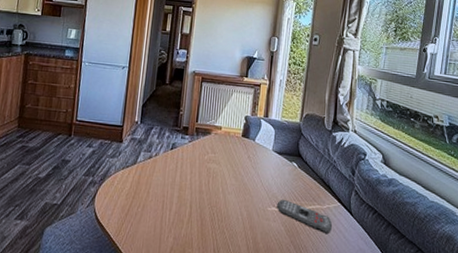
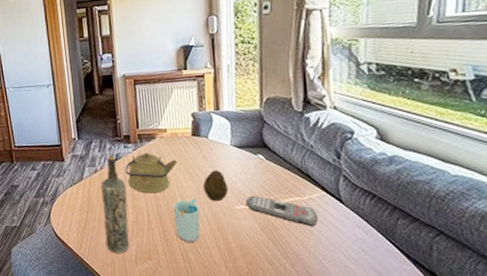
bottle: none [144,144,176,244] -> present [101,156,130,253]
kettle: none [177,146,226,187] -> present [125,152,178,194]
cup: none [213,196,237,240] -> present [173,198,200,243]
fruit: none [244,171,264,202] -> present [203,170,228,202]

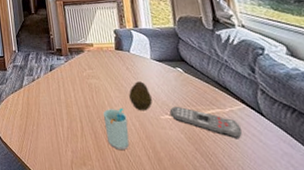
bottle: present [101,156,130,253] -> none [38,66,66,158]
kettle: present [125,152,178,194] -> none [58,64,105,102]

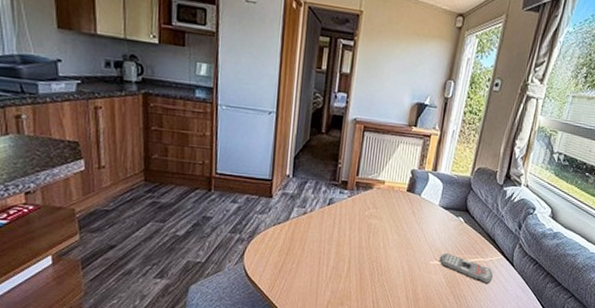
cup: present [103,108,130,151] -> none [372,251,398,292]
fruit: present [129,81,153,111] -> none [406,226,428,256]

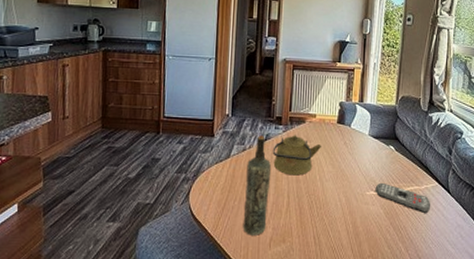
bottle: none [300,199,334,298] -> present [243,135,272,235]
kettle: none [335,201,389,242] -> present [272,135,322,176]

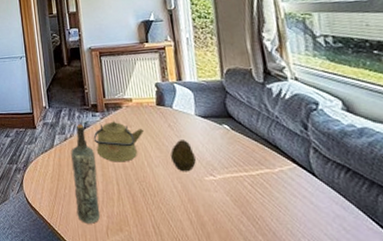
fruit: none [341,157,362,187] -> present [170,140,196,172]
remote control: present [375,182,430,214] -> none [214,166,292,202]

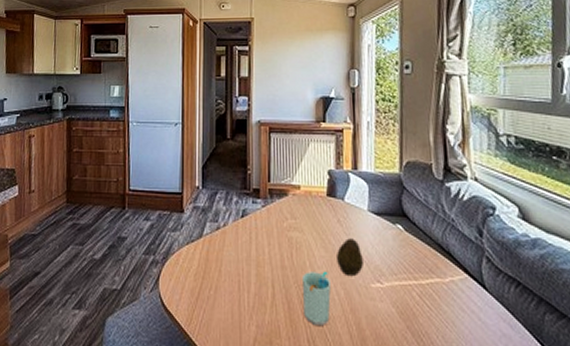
bottle: present [71,124,101,224] -> none [221,211,251,334]
kettle: present [93,121,145,162] -> none [251,210,311,261]
cup: none [142,168,171,215] -> present [301,271,331,327]

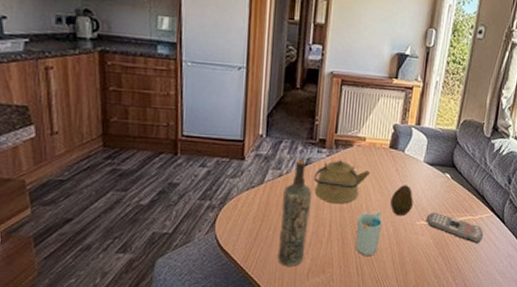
bottle: none [221,211,251,334] -> present [277,159,312,266]
kettle: none [251,210,311,261] -> present [313,160,371,204]
remote control: none [382,272,460,317] -> present [426,212,483,244]

